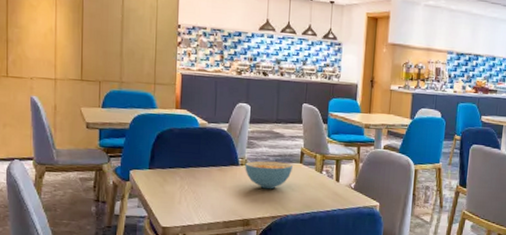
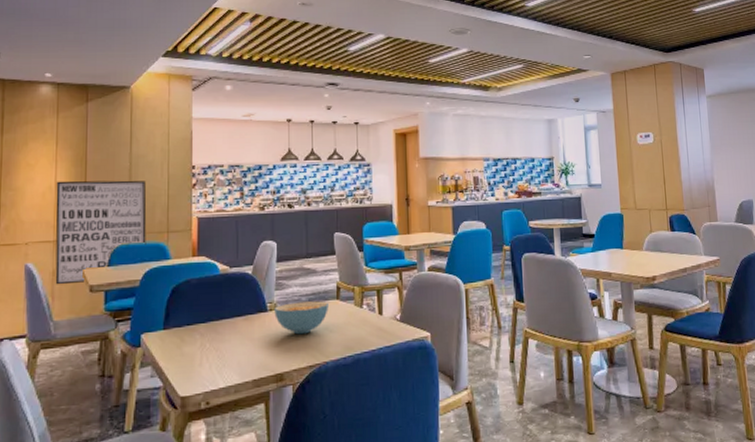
wall art: none [56,24,136,119] -> present [55,180,147,285]

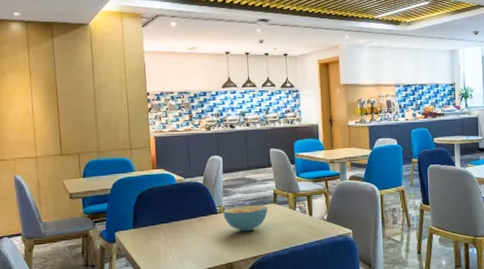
wall art: present [55,180,147,285] -> none [33,105,113,193]

